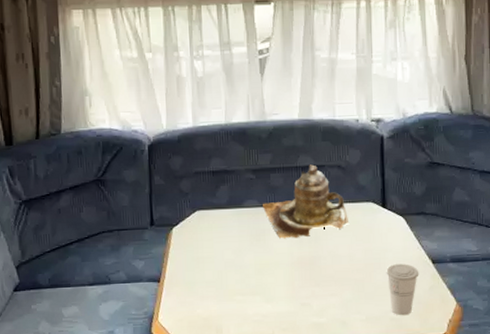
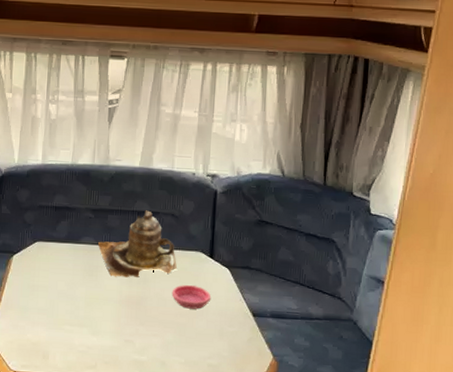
saucer: none [346,238,388,263] -> present [171,285,212,309]
cup: present [386,264,419,316] -> none [208,313,240,364]

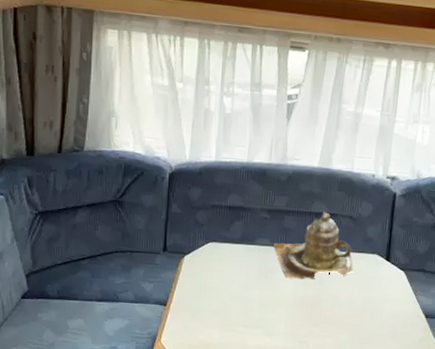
saucer: present [171,285,212,309] -> none [347,287,386,311]

